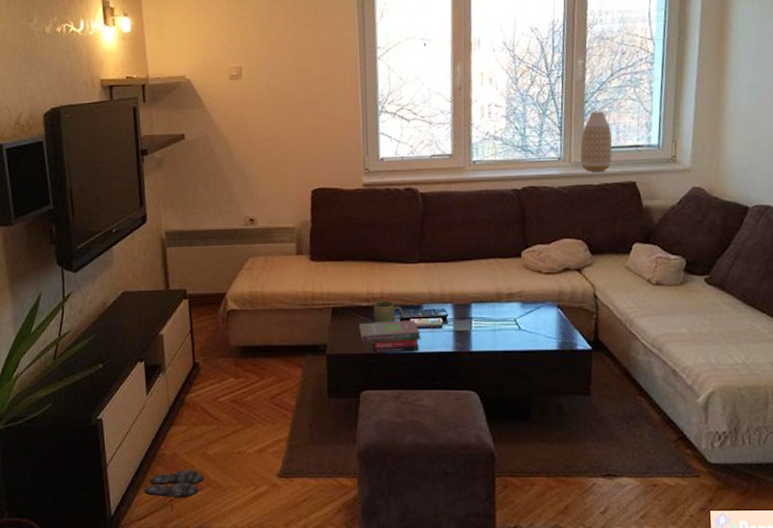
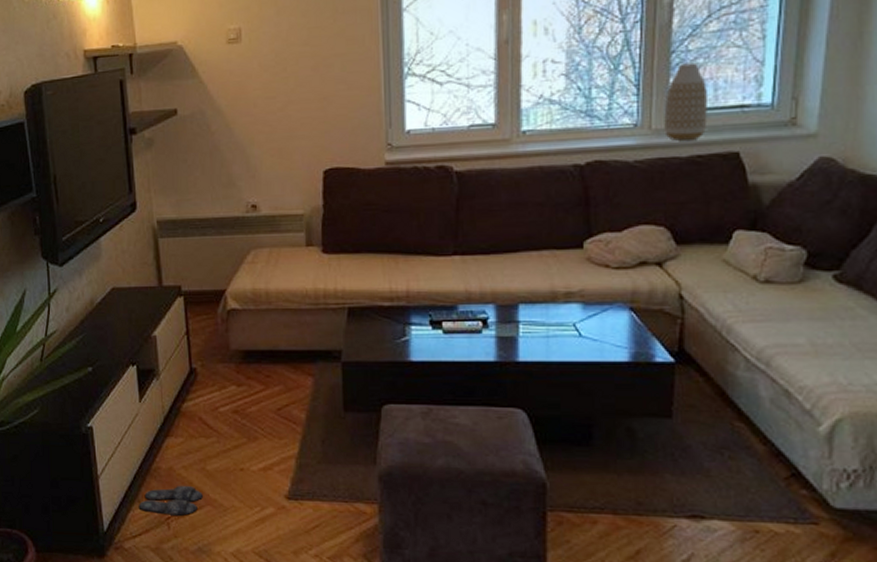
books: present [359,320,421,354] -> none [380,323,456,363]
mug: present [373,300,404,323] -> none [397,299,434,326]

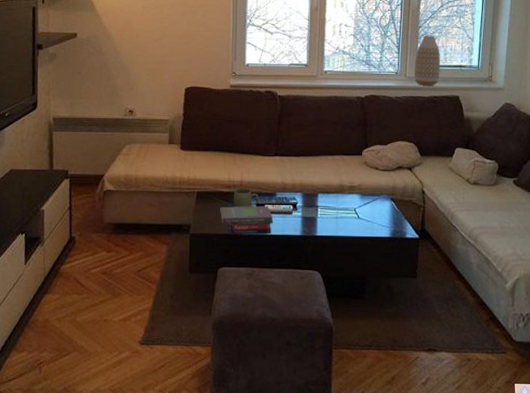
slippers: present [138,485,203,516] -> none [15,334,72,361]
books: none [380,323,456,363] -> present [220,206,274,235]
mug: none [397,299,434,326] -> present [233,187,260,208]

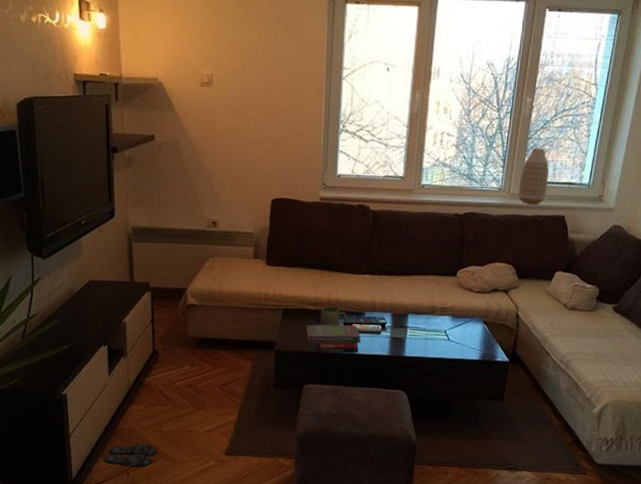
slippers: none [15,334,72,361] -> present [103,443,158,467]

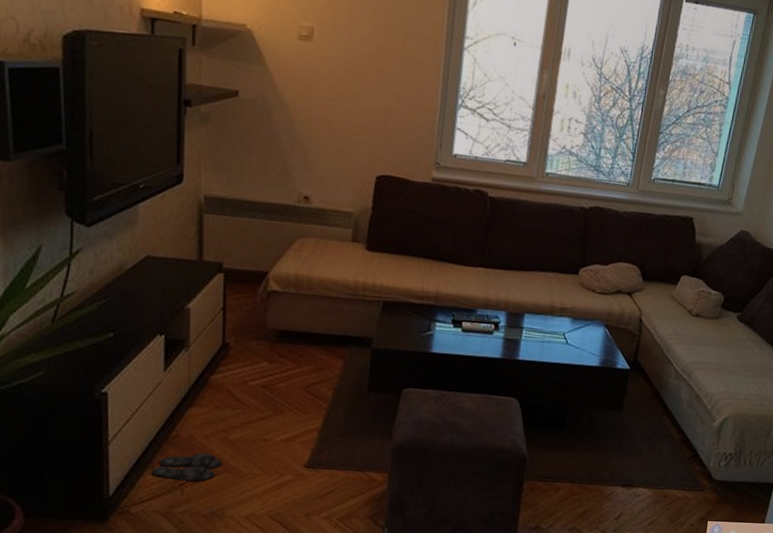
books: present [306,324,361,354] -> none [409,320,471,355]
mug: present [319,305,347,326] -> none [425,299,457,324]
vase: present [518,147,549,204] -> none [647,143,680,203]

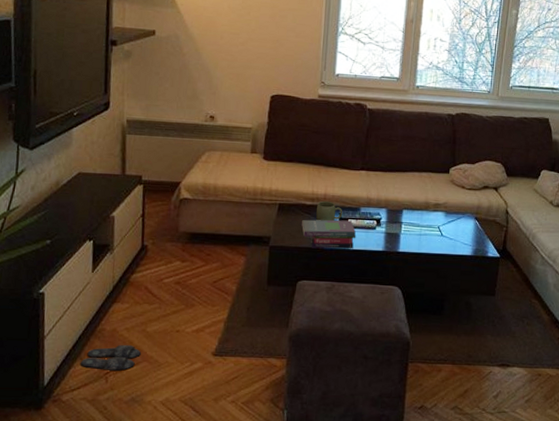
books: none [409,320,471,355] -> present [302,219,357,249]
mug: none [425,299,457,324] -> present [315,200,343,222]

